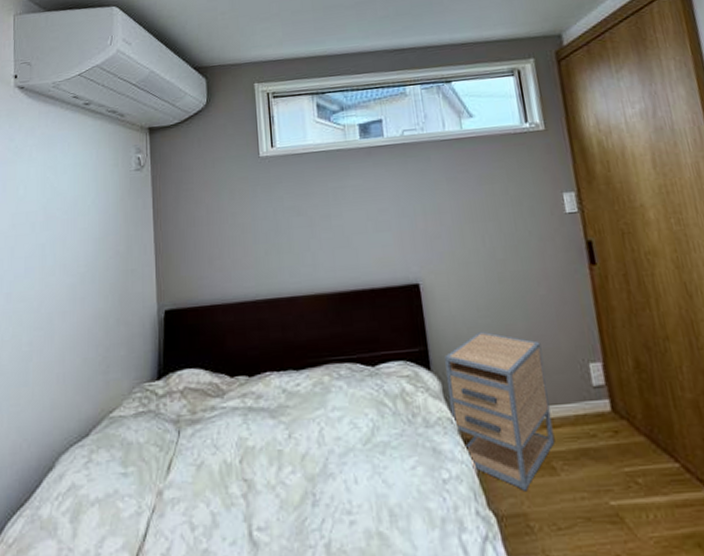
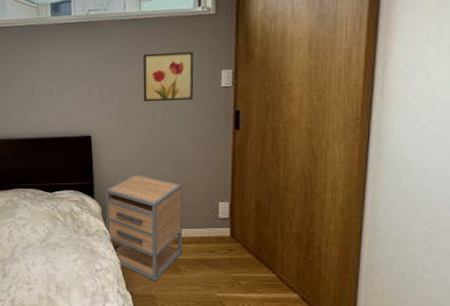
wall art: none [471,173,536,235] -> present [142,52,194,101]

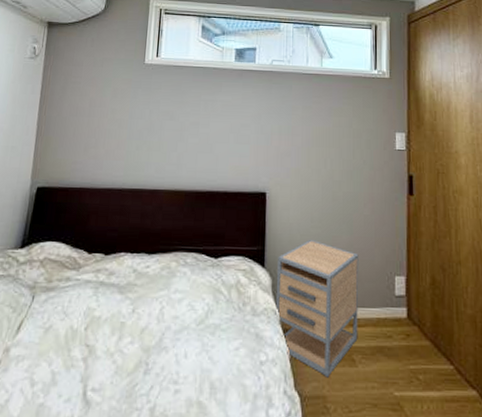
wall art: present [142,52,194,101] -> none [322,109,371,160]

